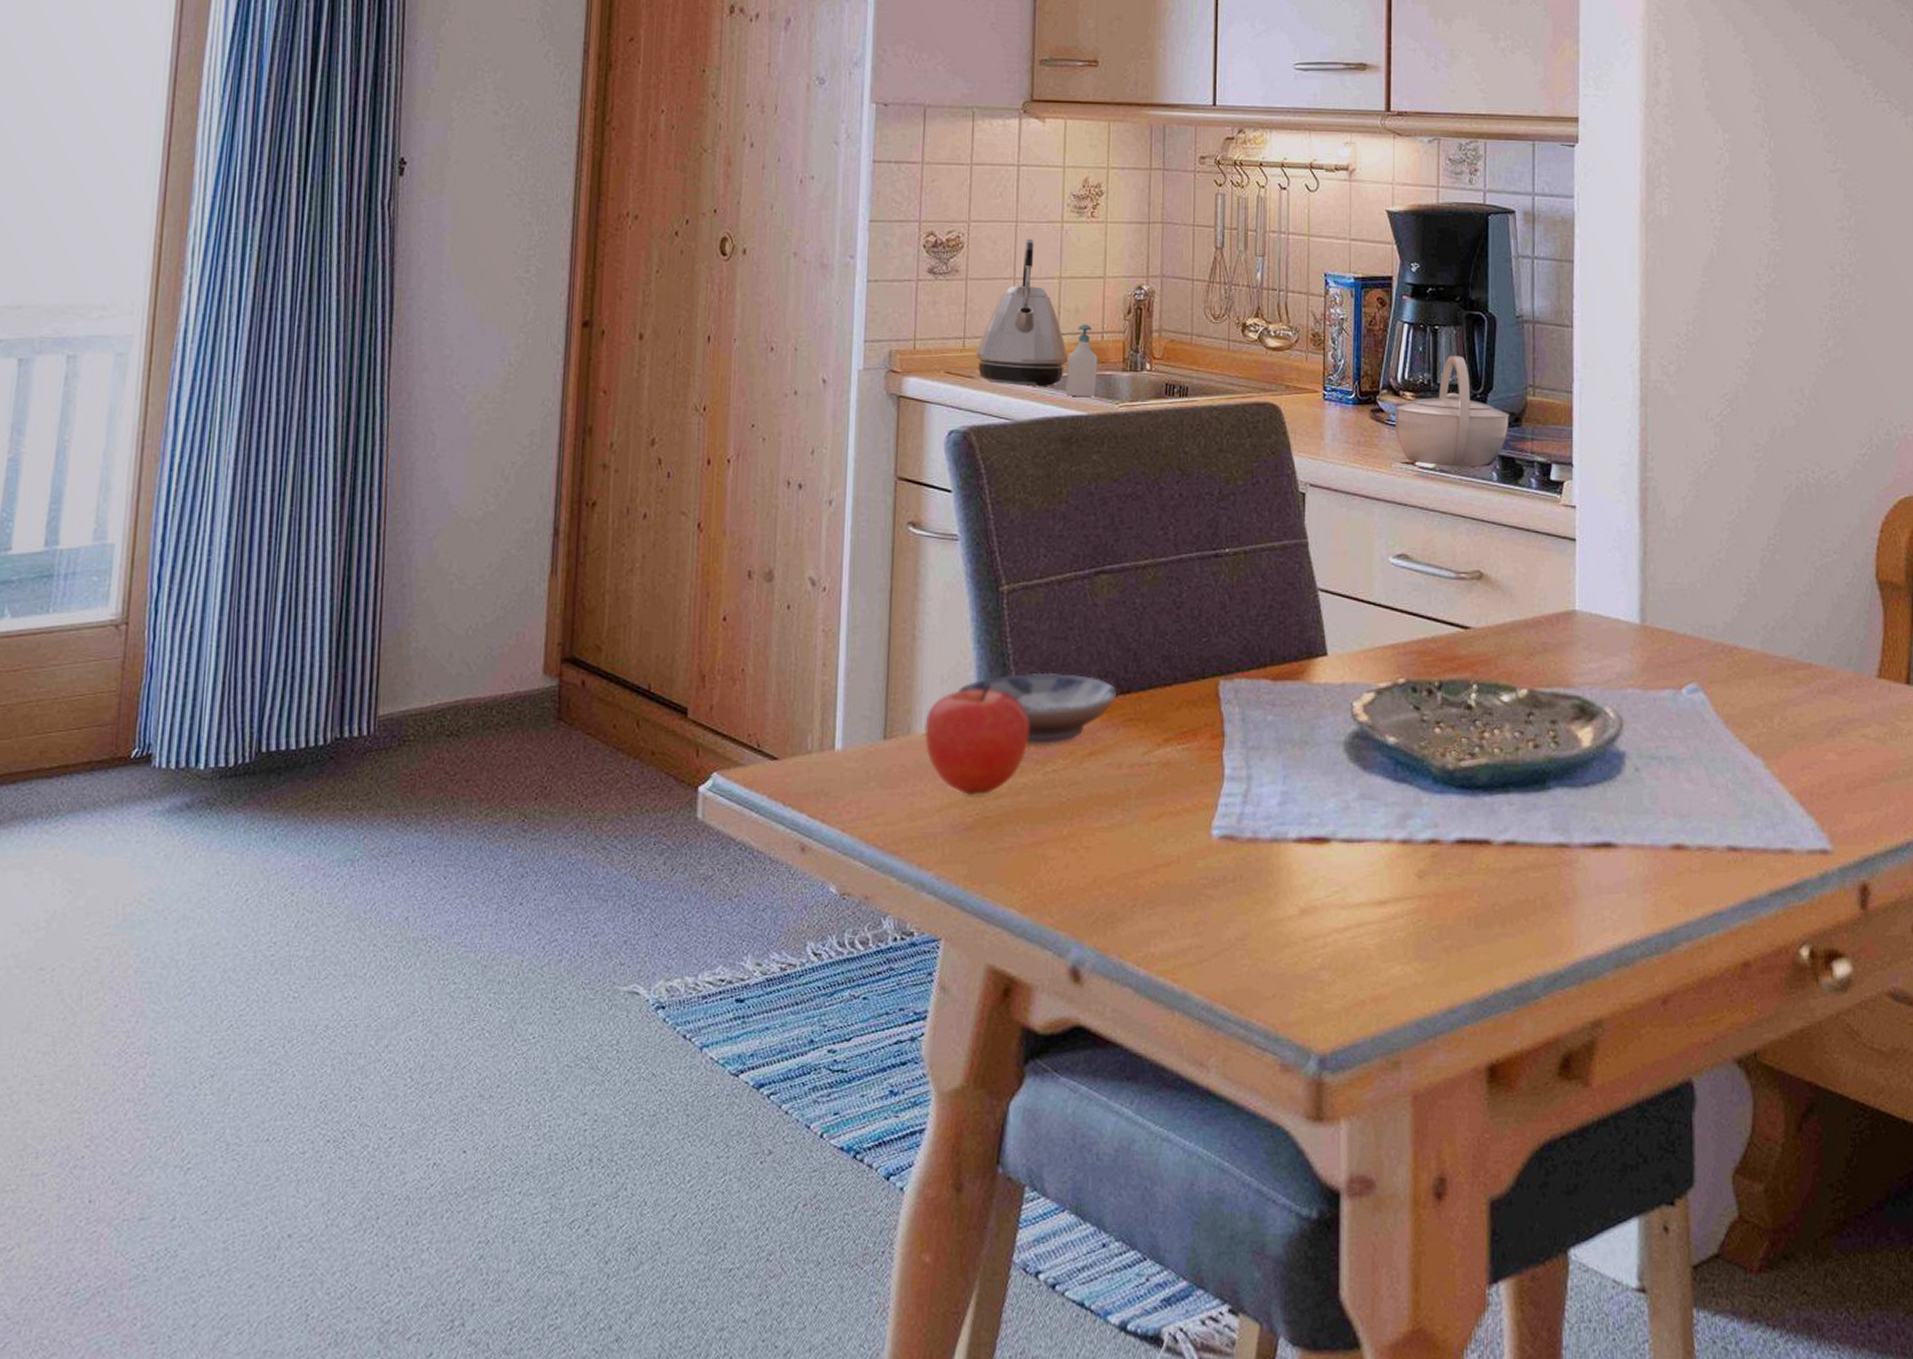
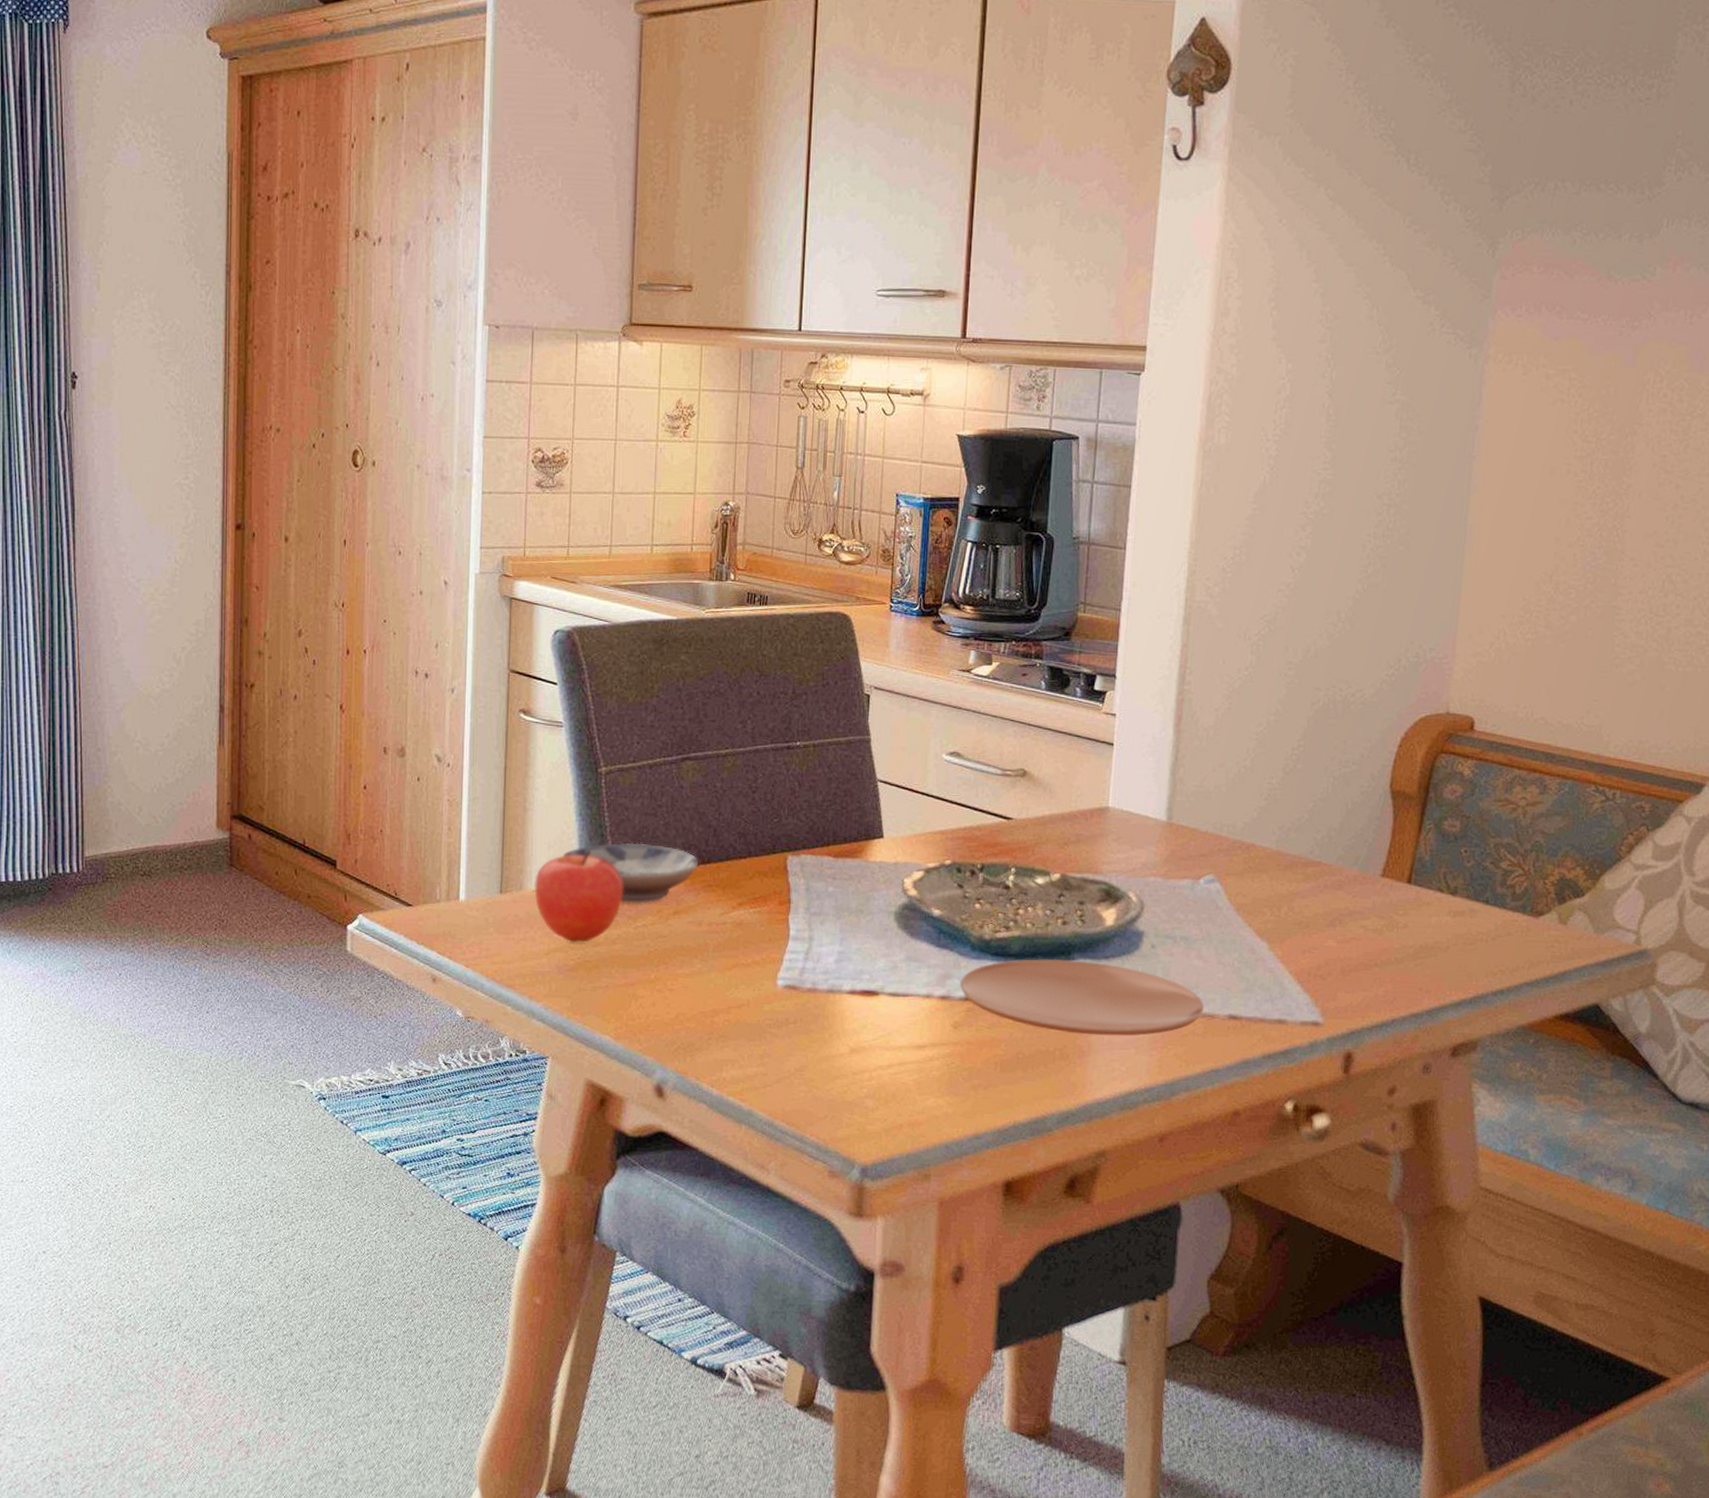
kettle: present [975,238,1069,386] -> none [578,456,661,592]
soap bottle: present [1065,324,1098,397] -> none [658,536,687,604]
teapot: present [1394,355,1511,467] -> none [954,573,1062,676]
plate: none [1423,788,1699,878] -> present [960,958,1204,1036]

